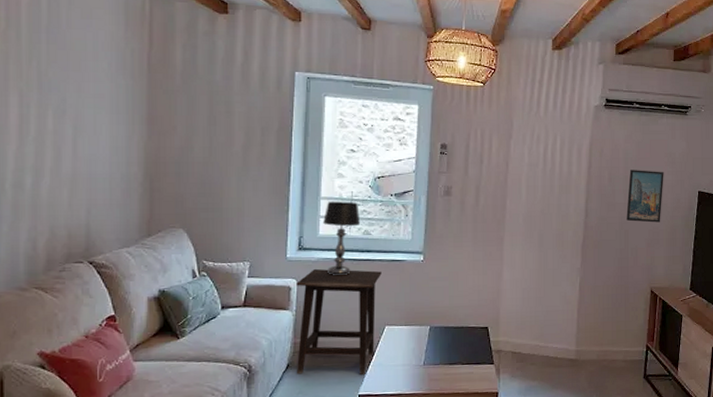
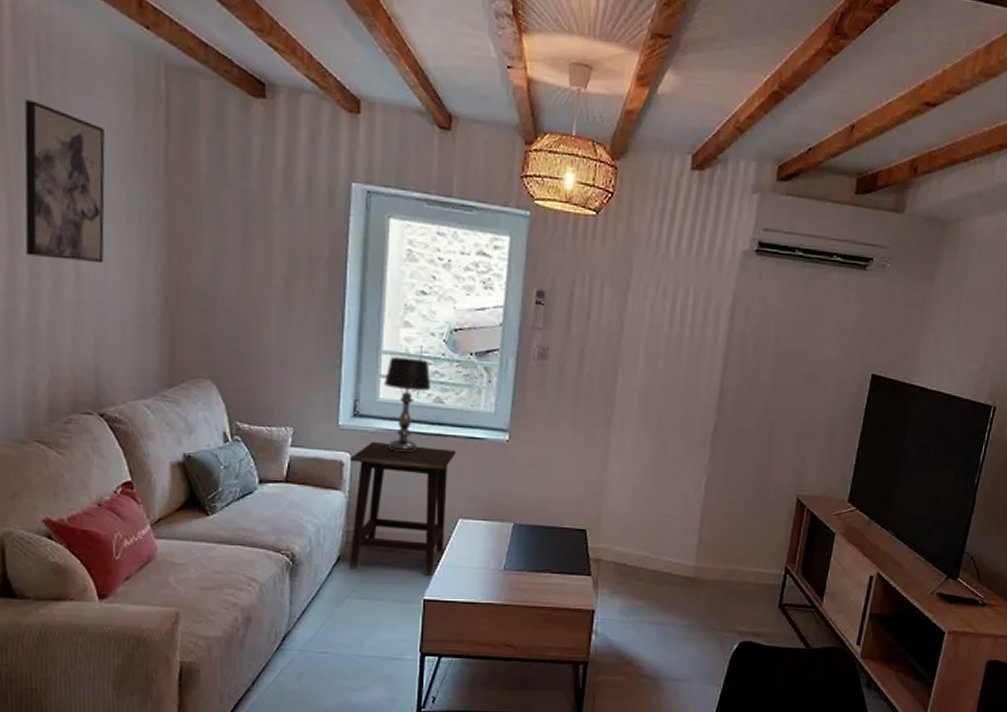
wall art: none [32,23,100,143] -> present [24,100,105,264]
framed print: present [626,170,664,223] -> none [773,340,828,412]

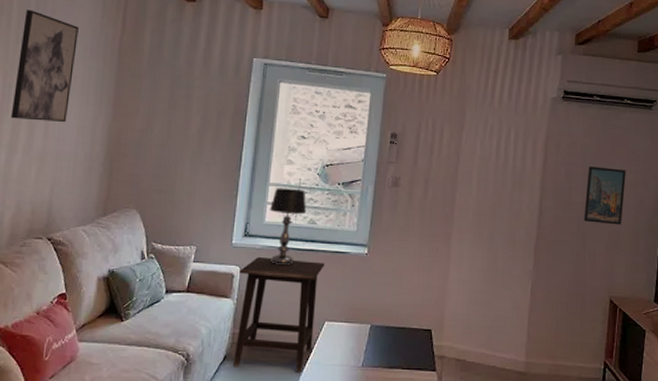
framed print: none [773,340,828,412] -> present [584,166,626,225]

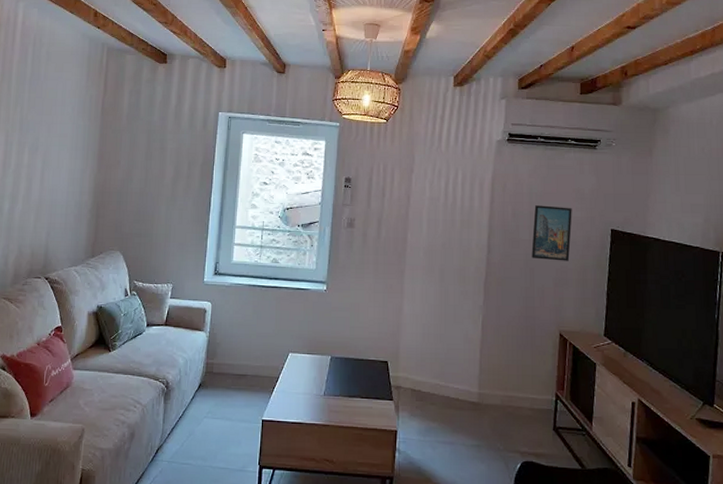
wall art: present [10,10,79,123] -> none [12,76,67,175]
side table: present [232,256,325,372] -> none [207,293,287,400]
table lamp: present [269,188,307,266] -> none [236,230,270,302]

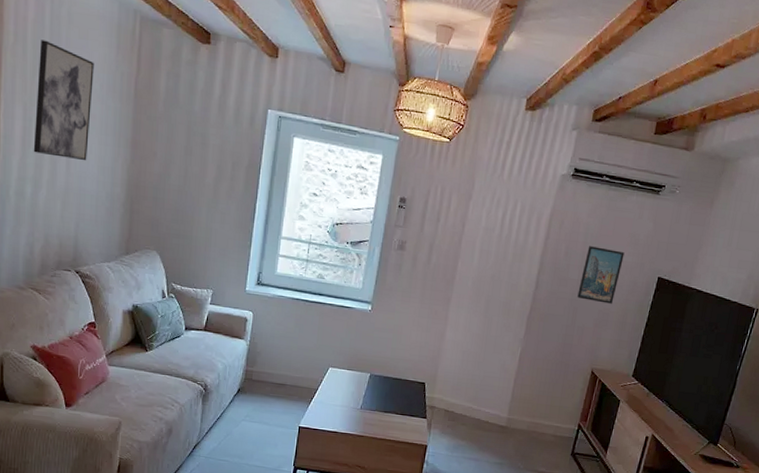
wall art: none [12,76,67,175] -> present [33,40,94,161]

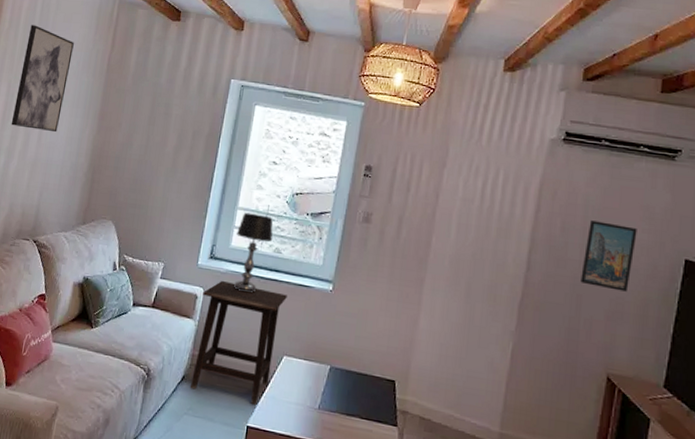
side table: none [245,304,331,409] -> present [189,280,287,405]
table lamp: none [280,241,316,315] -> present [234,212,273,293]

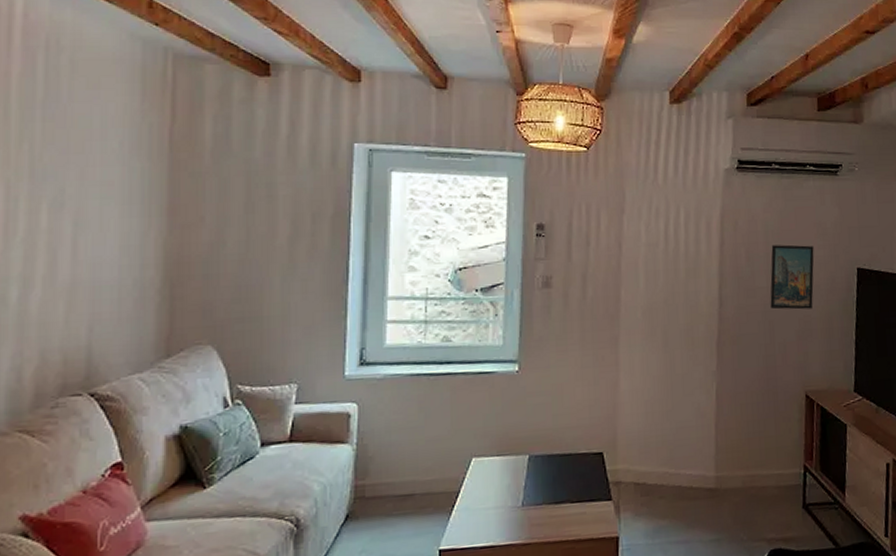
wall art: present [11,25,74,133] -> none [20,97,110,243]
side table: present [189,280,287,405] -> none [357,387,466,527]
table lamp: present [234,212,273,293] -> none [389,300,439,397]

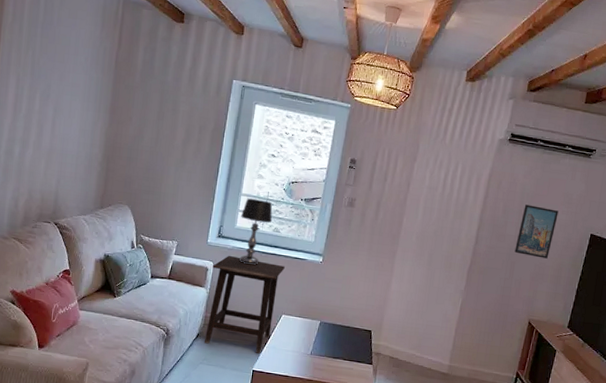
side table: none [357,387,466,527] -> present [204,255,285,354]
table lamp: none [389,300,439,397] -> present [240,198,273,265]

